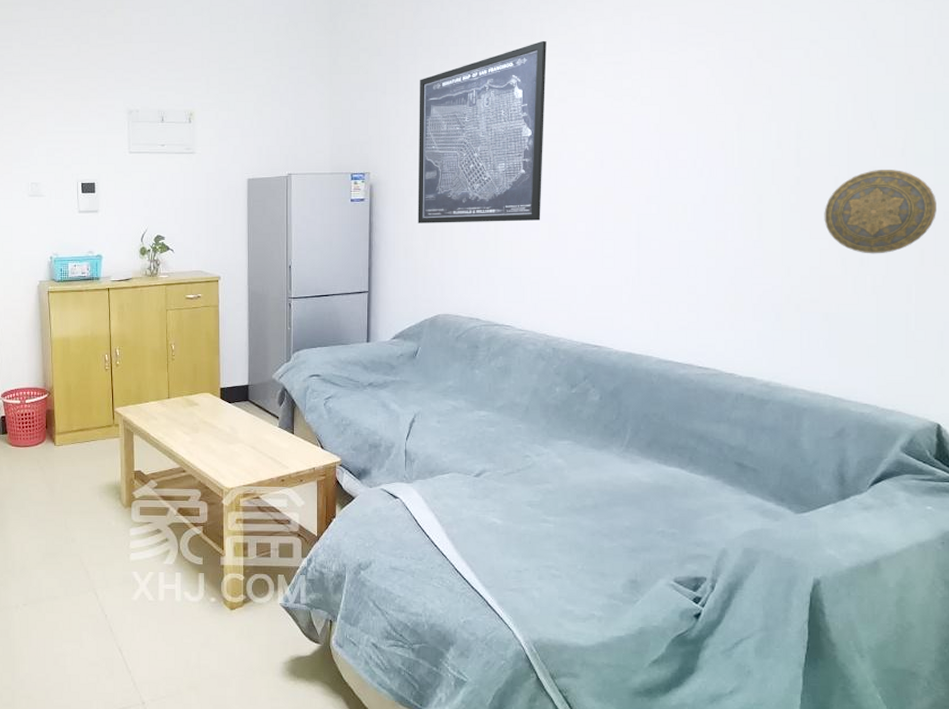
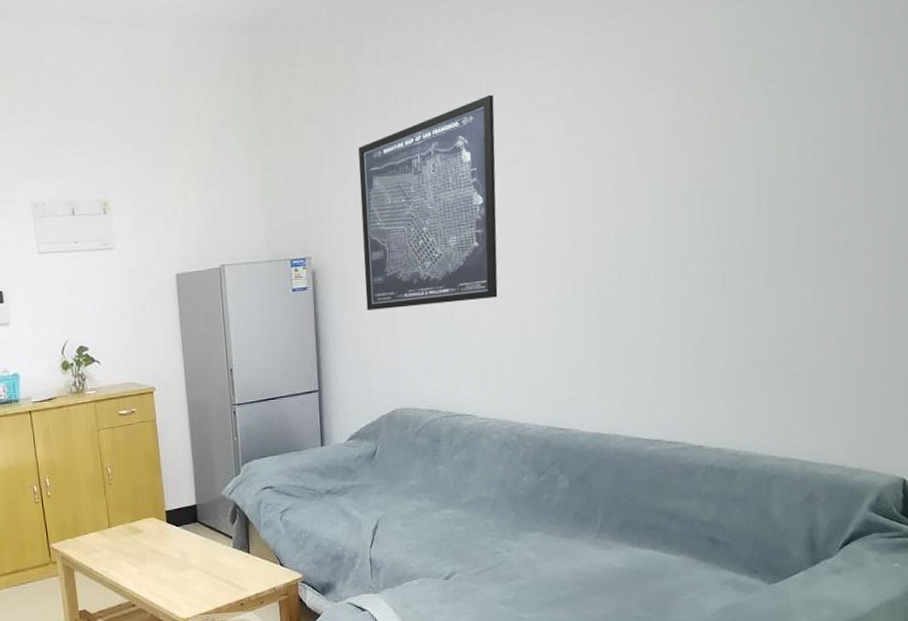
decorative plate: present [824,169,936,254] -> none [788,215,899,308]

